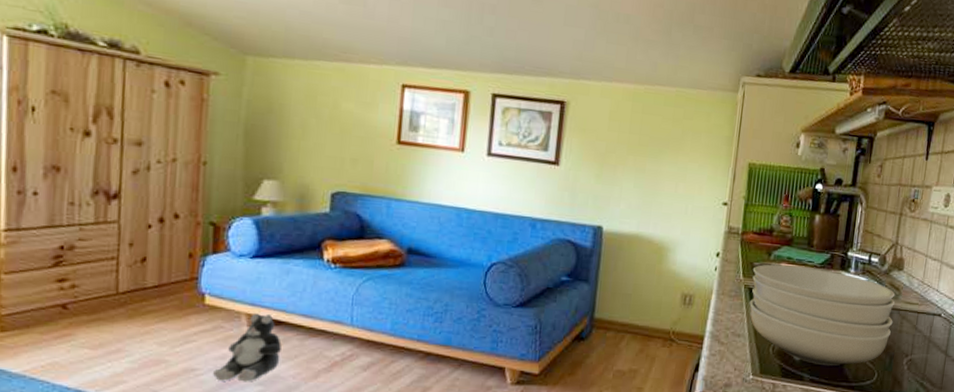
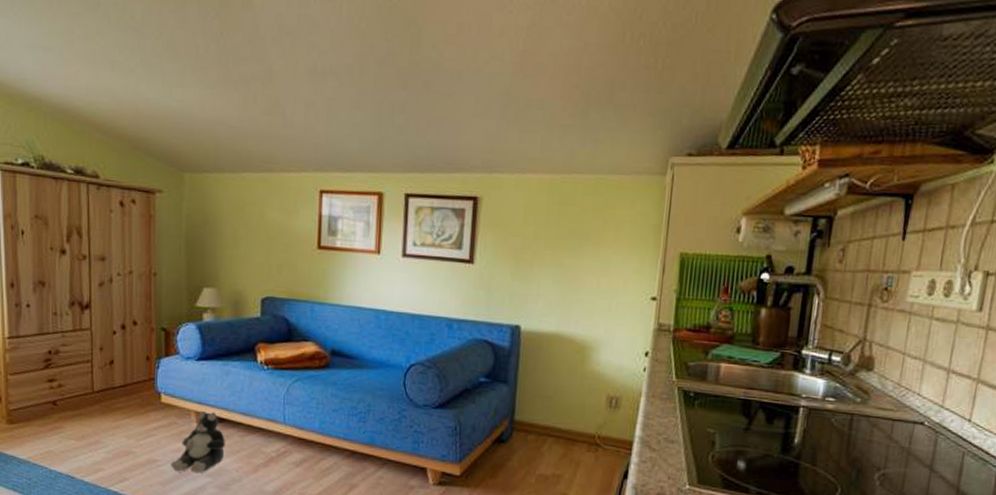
bowl: present [749,264,896,367] -> none [684,364,864,479]

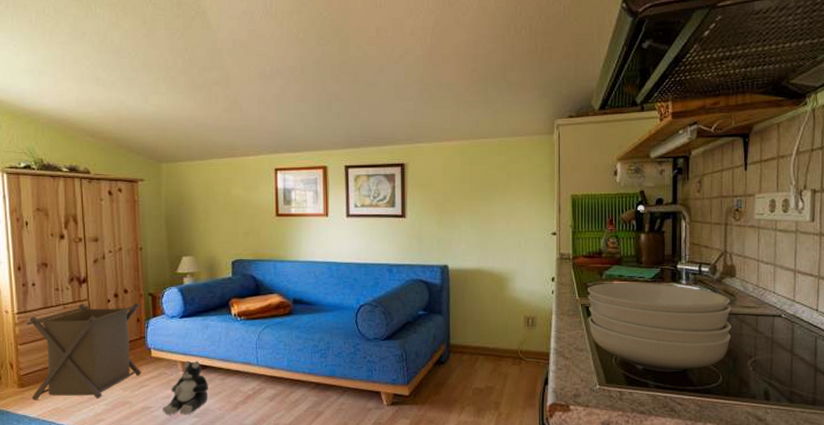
laundry basket: none [18,333,151,445] -> present [26,302,142,401]
bowl: none [684,364,864,479] -> present [587,283,732,372]

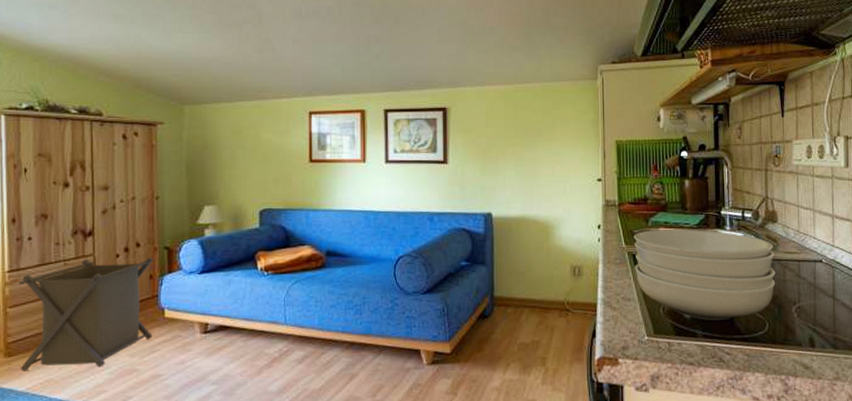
plush toy: present [161,361,208,415] -> none [174,321,229,384]

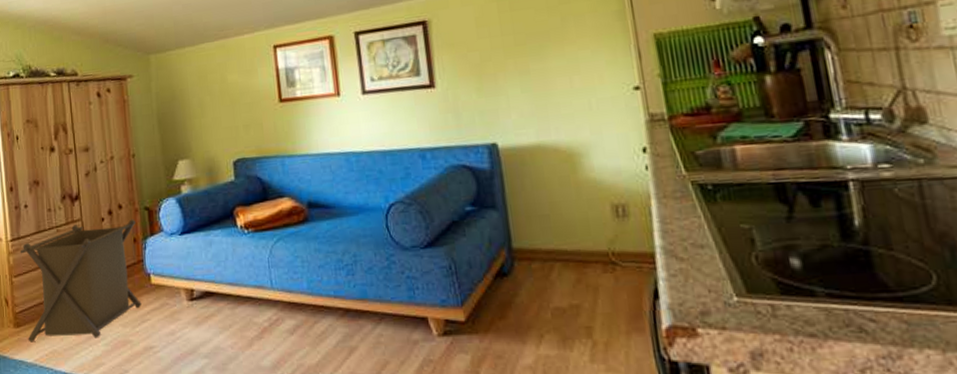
bowl: present [633,229,776,321] -> none [696,143,939,273]

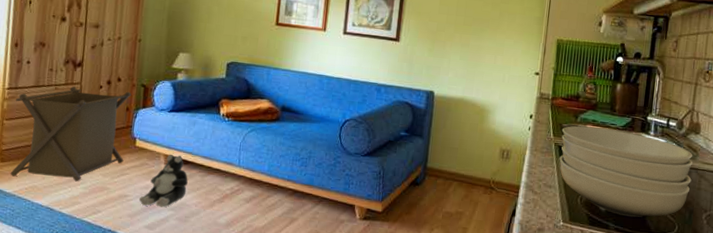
plush toy: none [166,287,218,357] -> present [138,155,188,207]
bowl: none [696,143,939,273] -> present [559,125,693,218]

